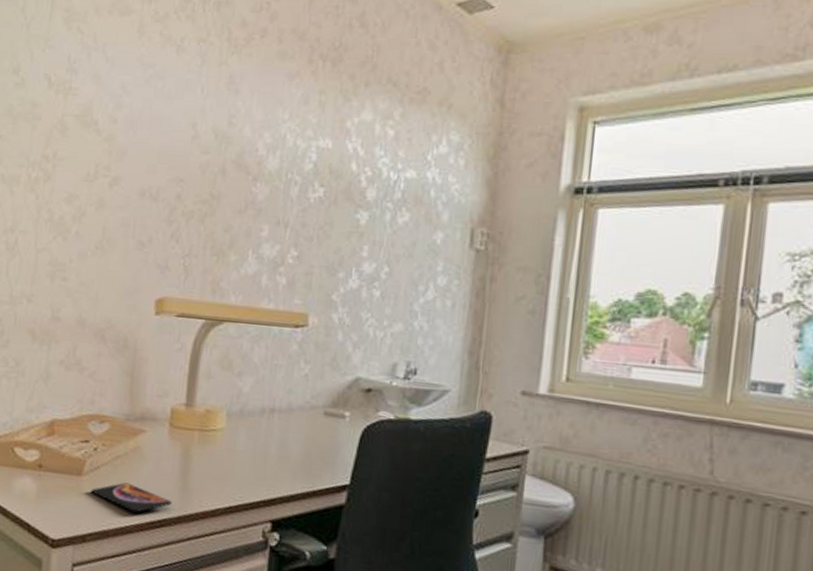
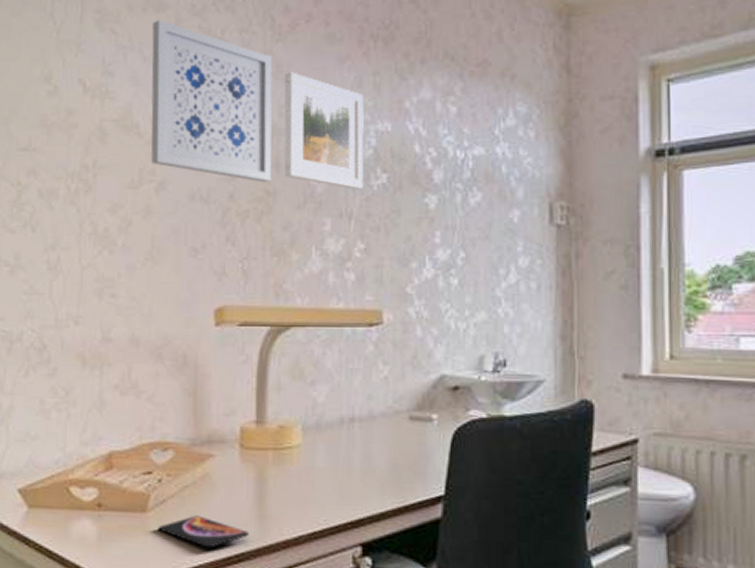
wall art: none [107,23,226,187] -> present [151,20,273,183]
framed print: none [229,84,309,201] -> present [284,72,364,190]

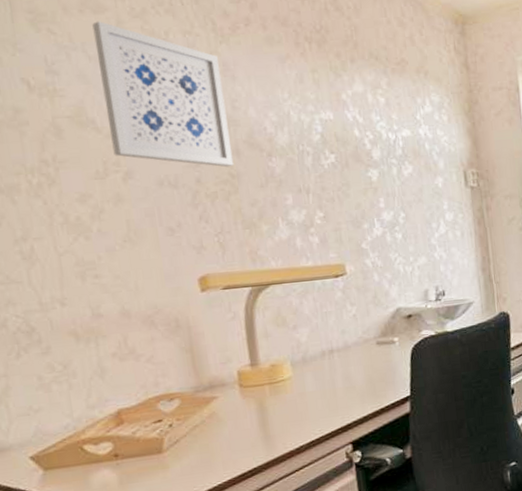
smartphone: present [158,515,250,549] -> none [175,446,259,471]
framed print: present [284,72,364,190] -> none [233,70,317,169]

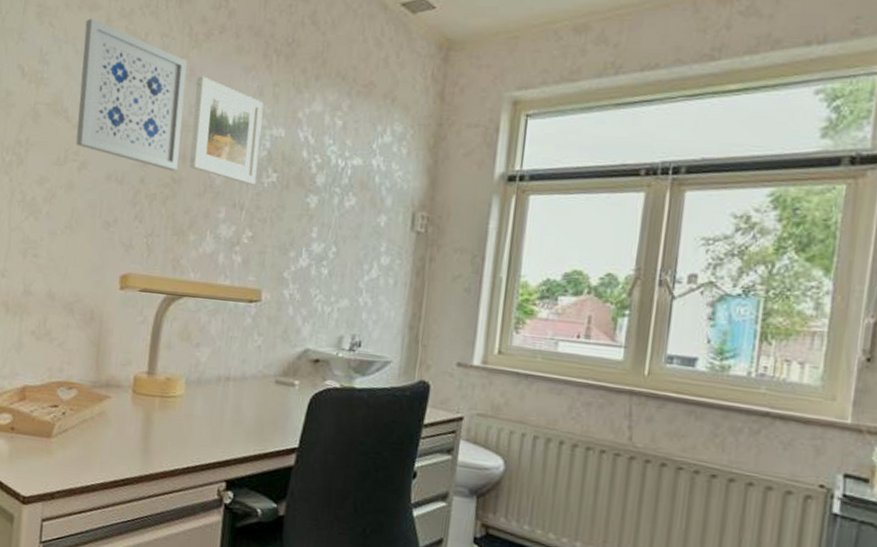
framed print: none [233,70,317,169] -> present [189,76,264,185]

